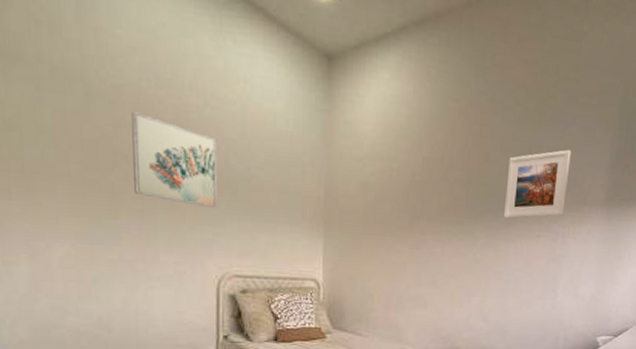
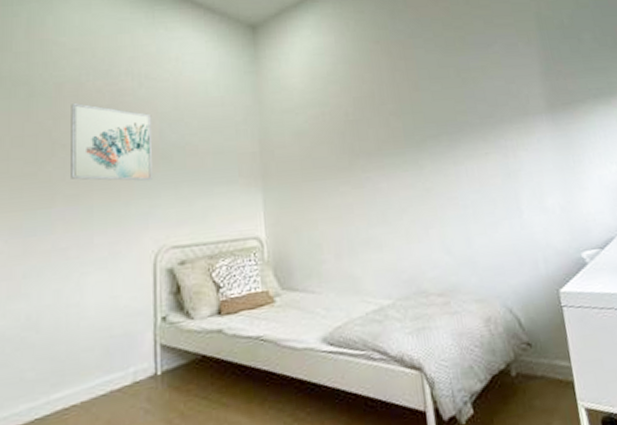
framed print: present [503,150,571,219] -> none [439,67,508,142]

